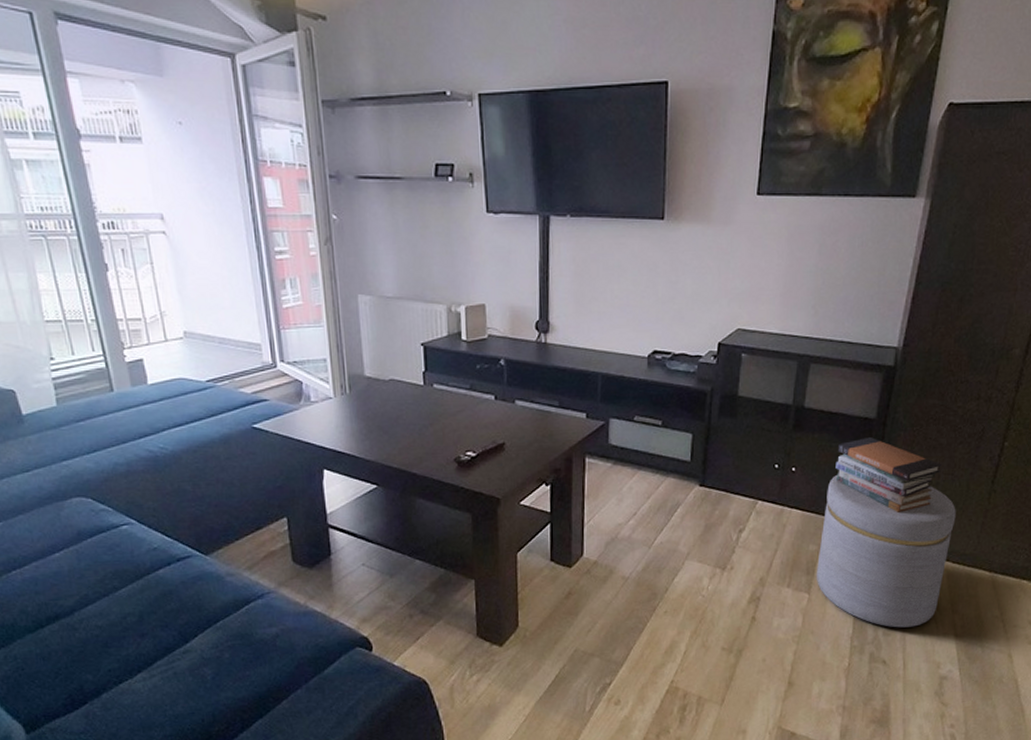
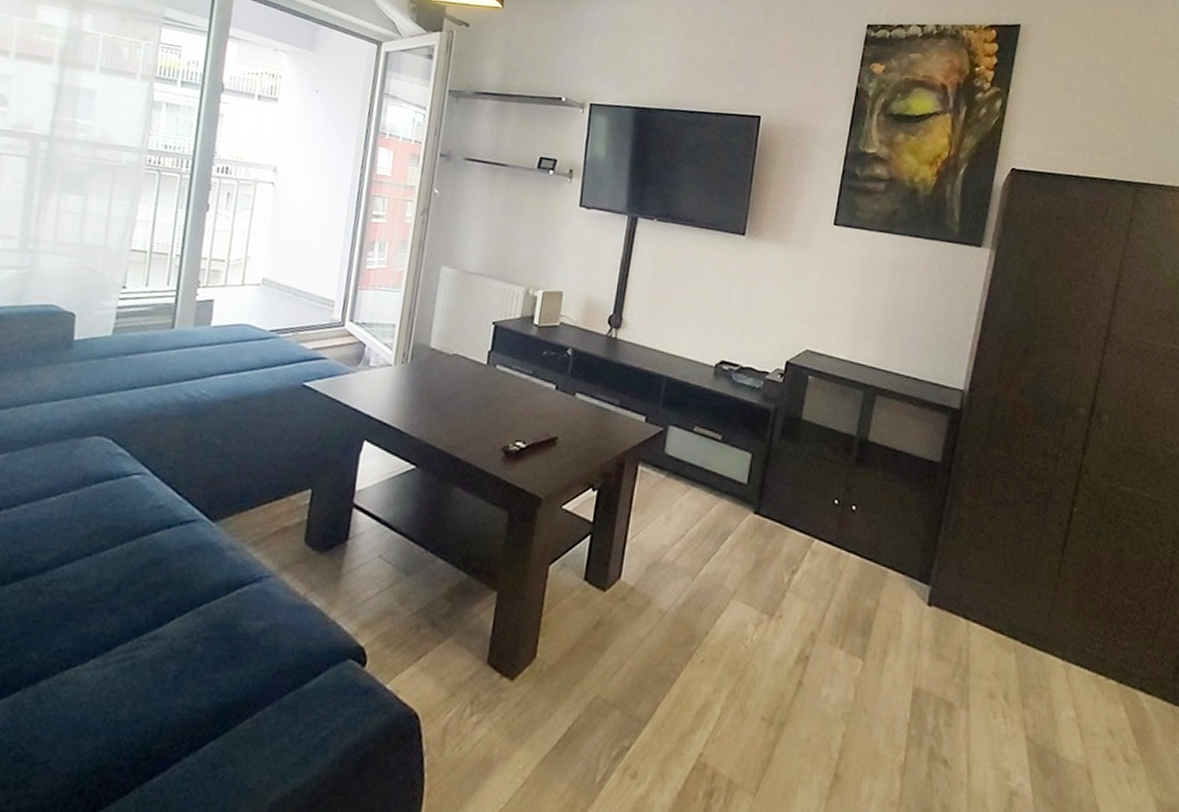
ottoman: present [816,475,956,628] -> none [872,521,1025,719]
book stack: present [835,437,943,512] -> none [898,482,1010,574]

